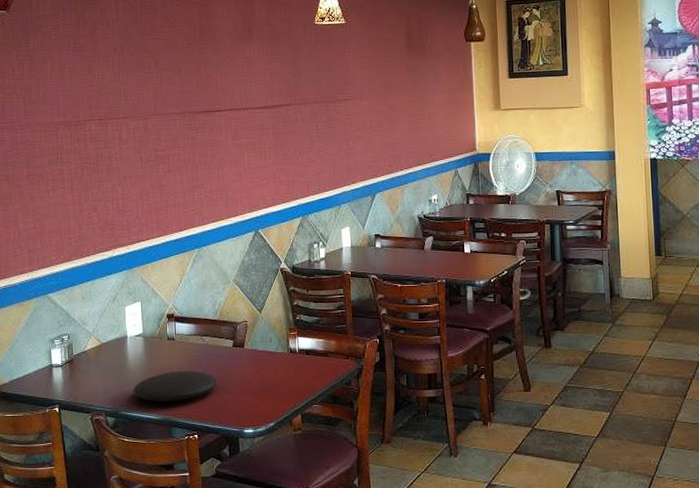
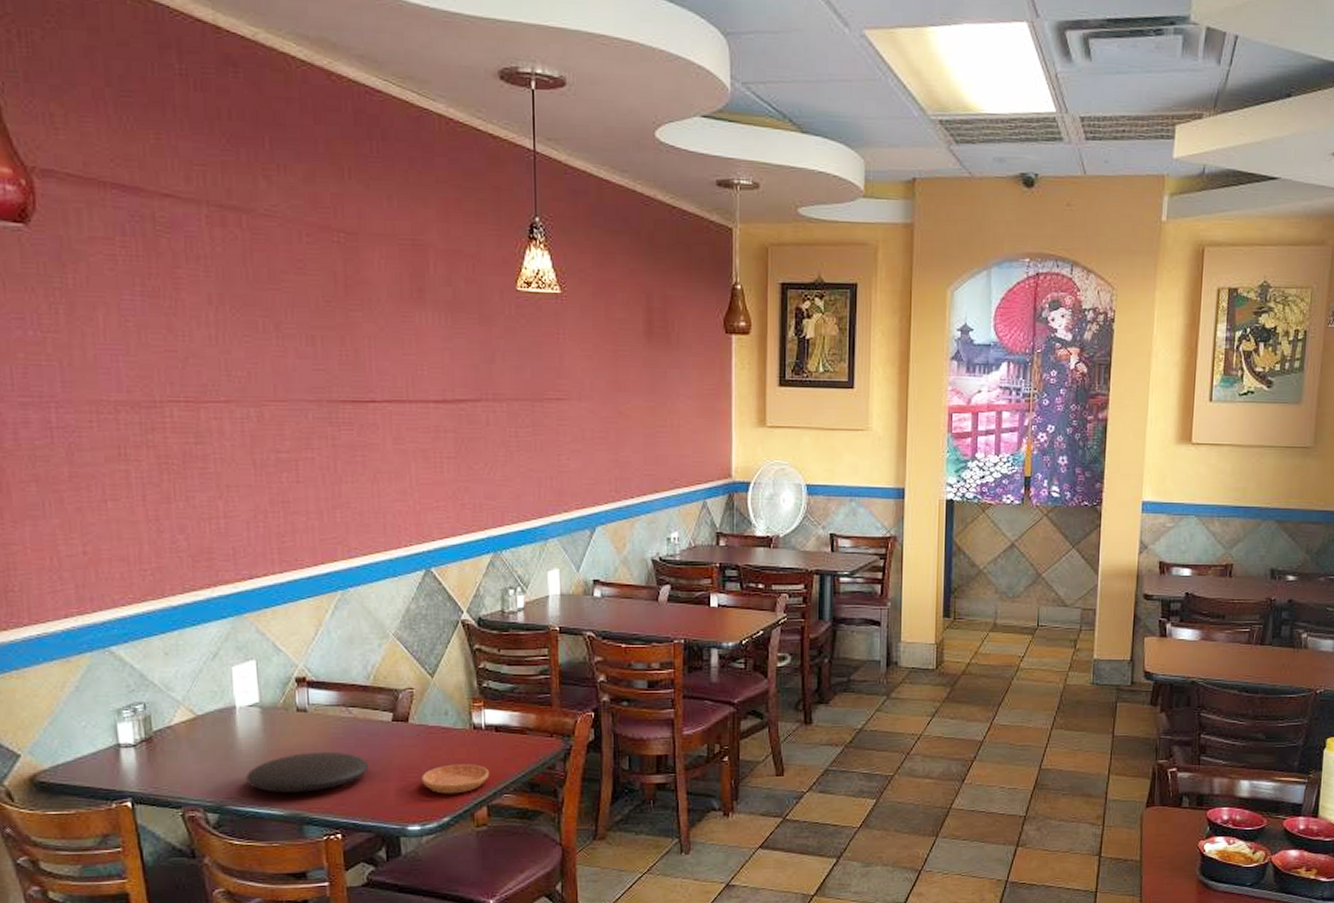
saucer: none [254,380,303,404] -> present [421,764,490,794]

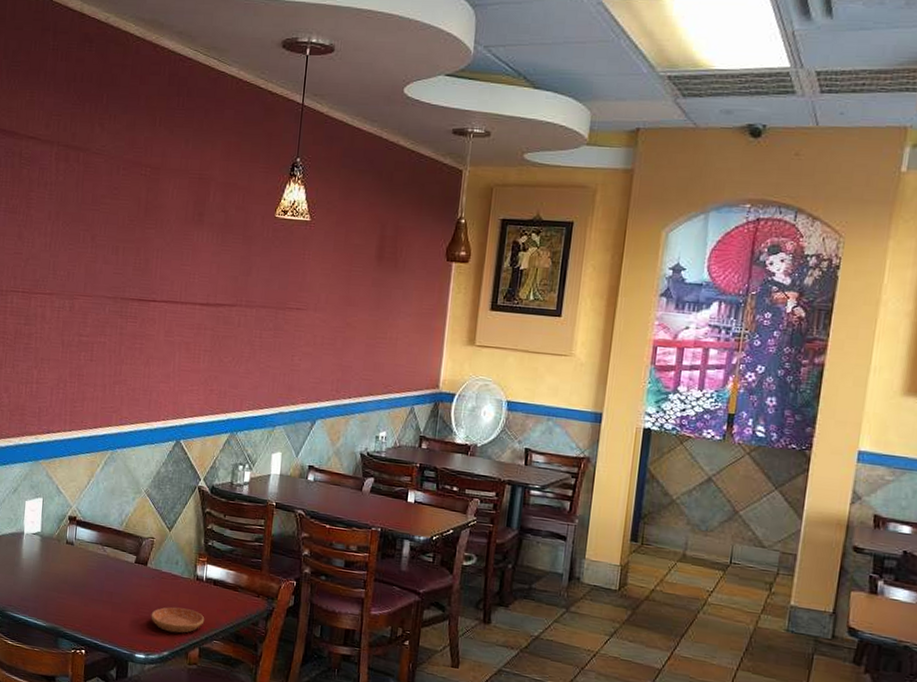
plate: present [245,751,369,793] -> none [22,578,113,611]

